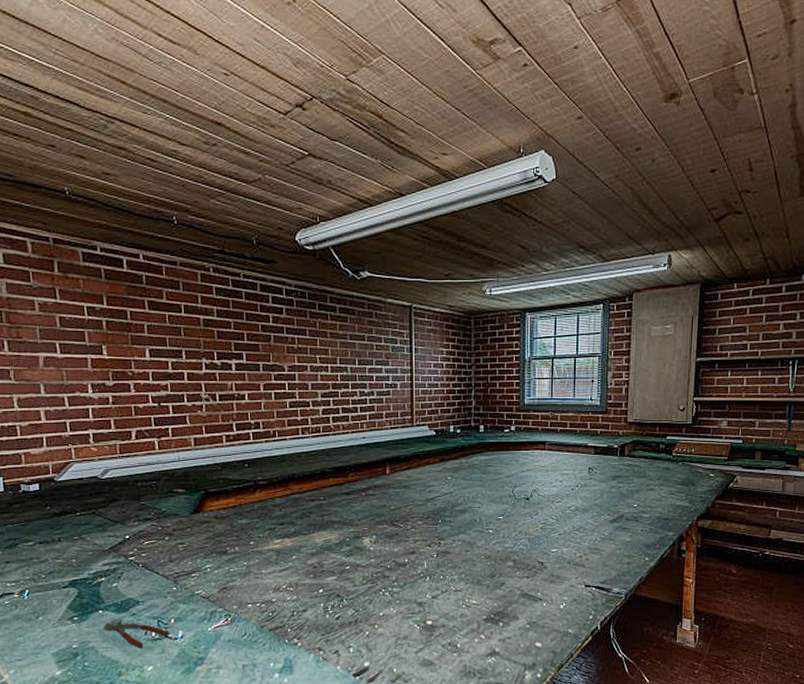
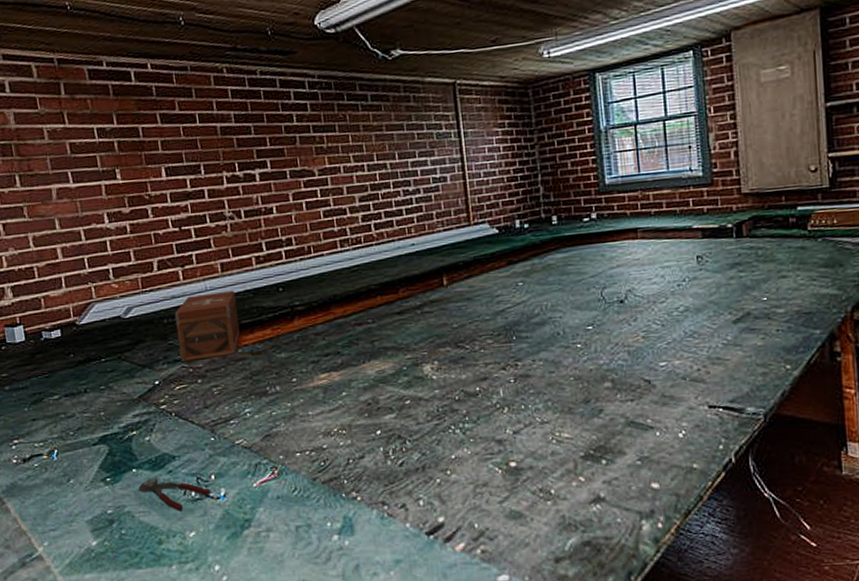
wooden box: none [148,462,207,522] -> present [174,290,241,364]

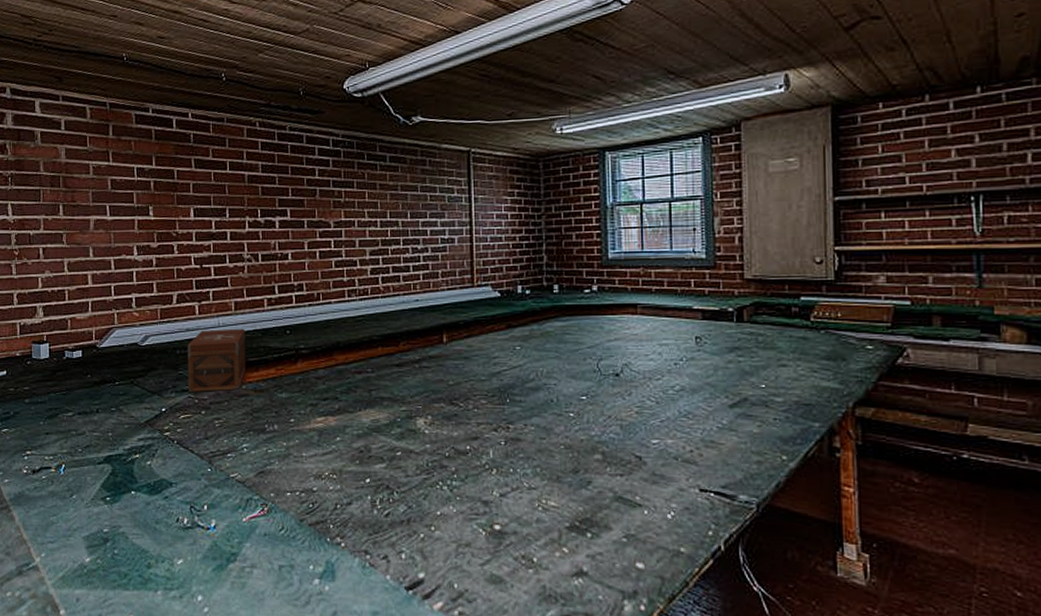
pliers: present [138,477,211,511] -> none [134,501,202,538]

